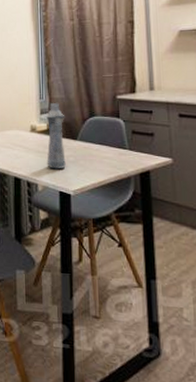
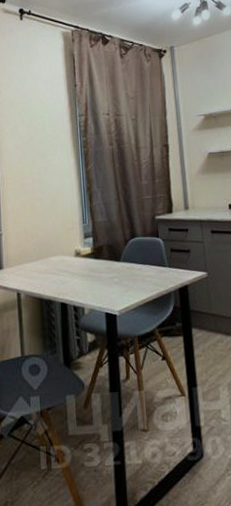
bottle: present [45,102,66,170] -> none [89,225,111,292]

